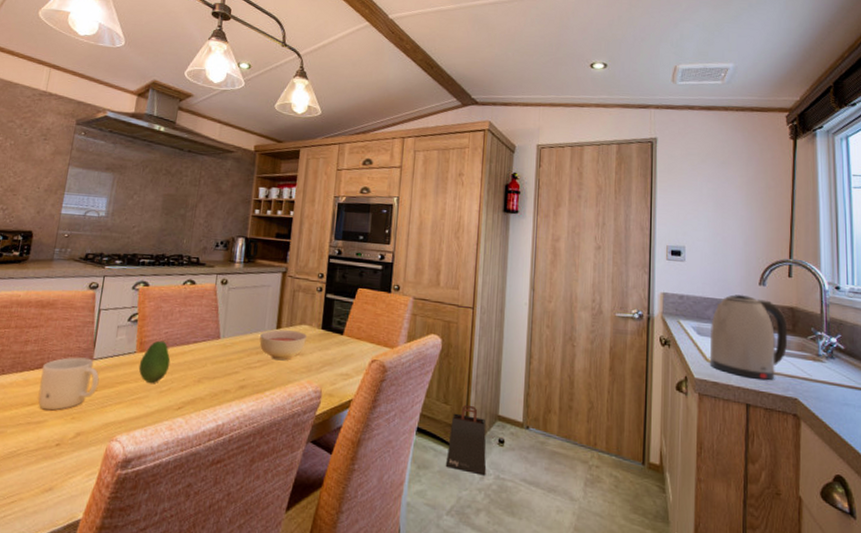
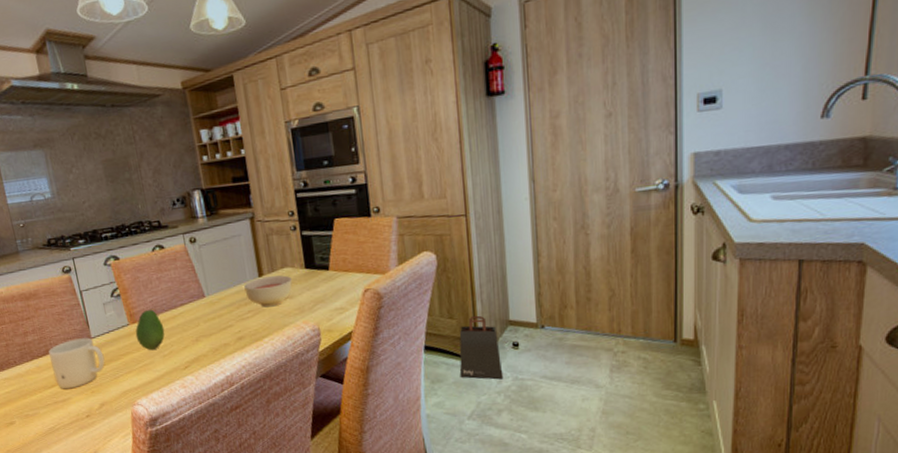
kettle: present [709,294,788,381] -> none [753,134,857,232]

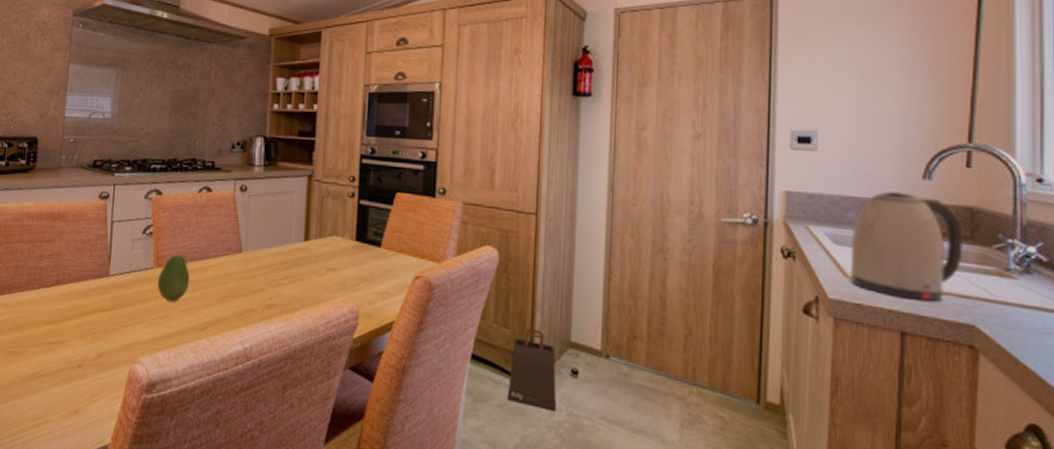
mug: present [48,338,105,389] -> none [56,273,117,330]
bowl: present [244,275,293,308] -> none [286,241,339,277]
kettle: none [753,134,857,232] -> present [849,192,964,302]

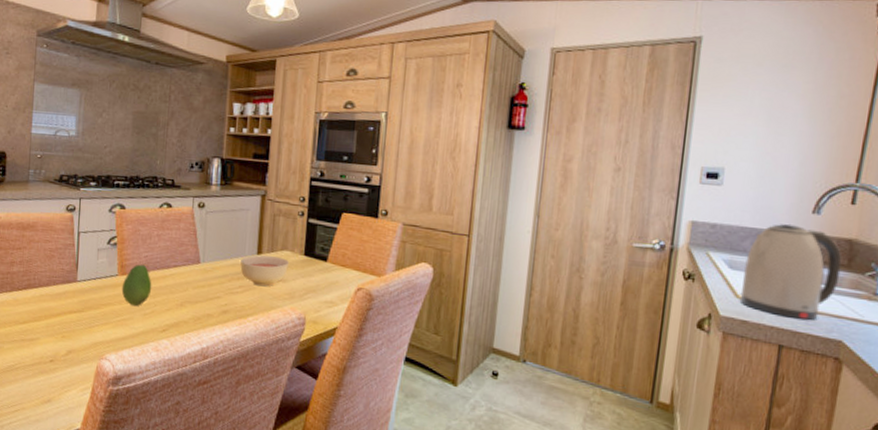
bowl: none [286,241,339,277] -> present [240,255,289,287]
shopping bag: present [507,328,557,412] -> none [434,336,479,407]

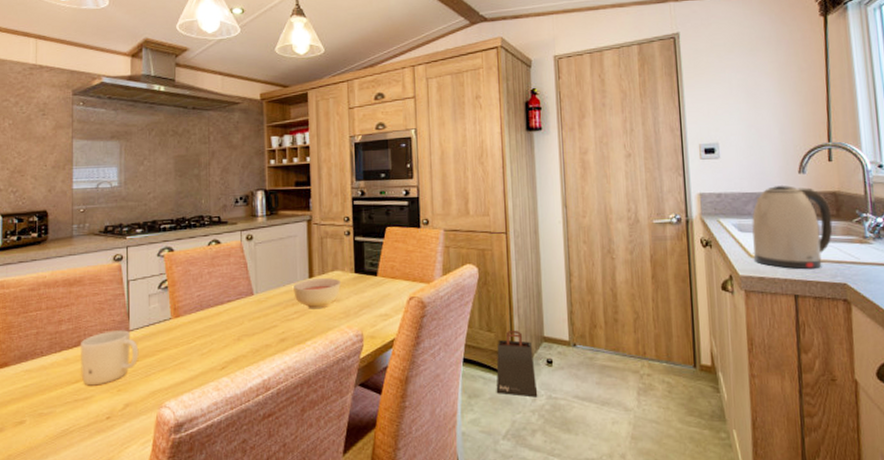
mug: none [29,278,85,329] -> present [80,330,139,386]
fruit: present [121,264,152,306] -> none [176,304,207,347]
shopping bag: none [434,336,479,407] -> present [496,330,538,397]

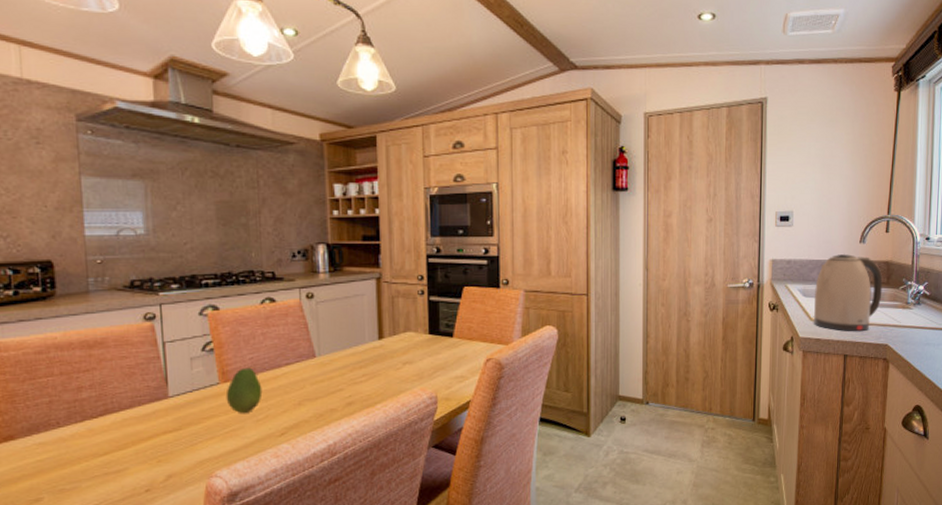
mug: present [80,330,139,386] -> none [106,396,182,458]
fruit: none [176,304,207,347] -> present [225,367,263,413]
bowl: present [293,278,341,309] -> none [361,339,413,372]
shopping bag: present [496,330,538,397] -> none [570,389,610,453]

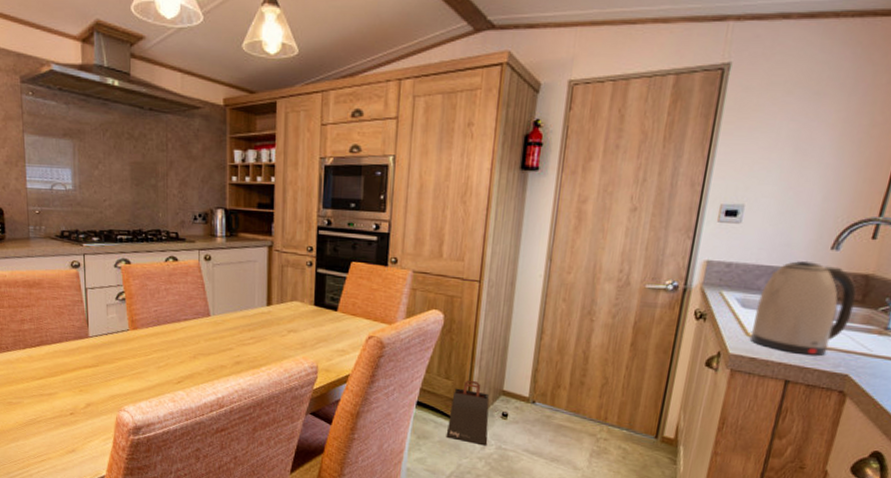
fruit: present [225,367,263,413] -> none [134,318,164,359]
shopping bag: none [570,389,610,453] -> present [446,380,490,446]

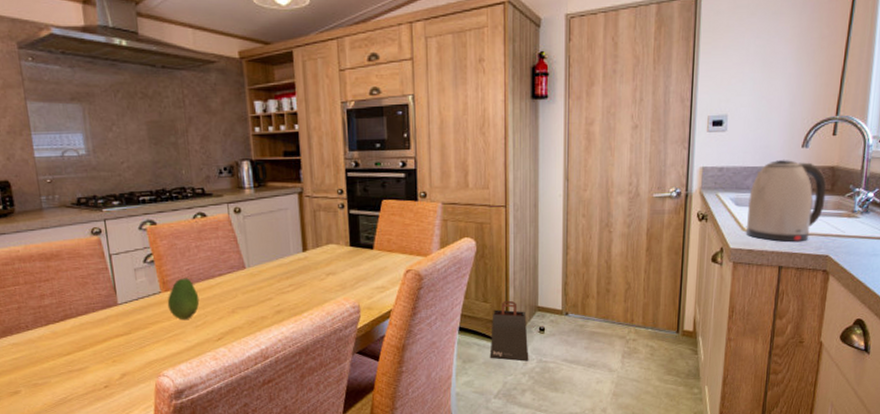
fruit: none [134,318,164,359] -> present [167,278,200,319]

